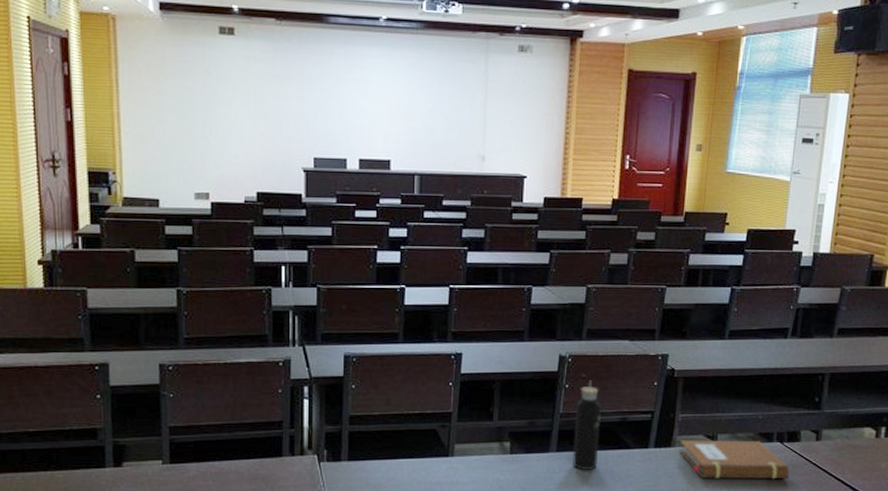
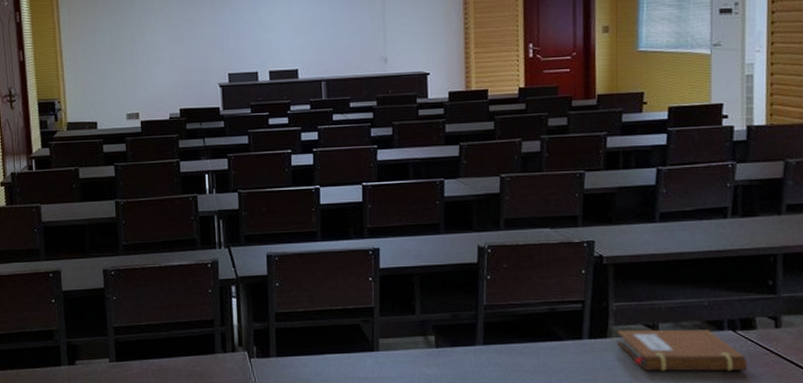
water bottle: present [573,380,601,470] -> none [500,270,529,363]

